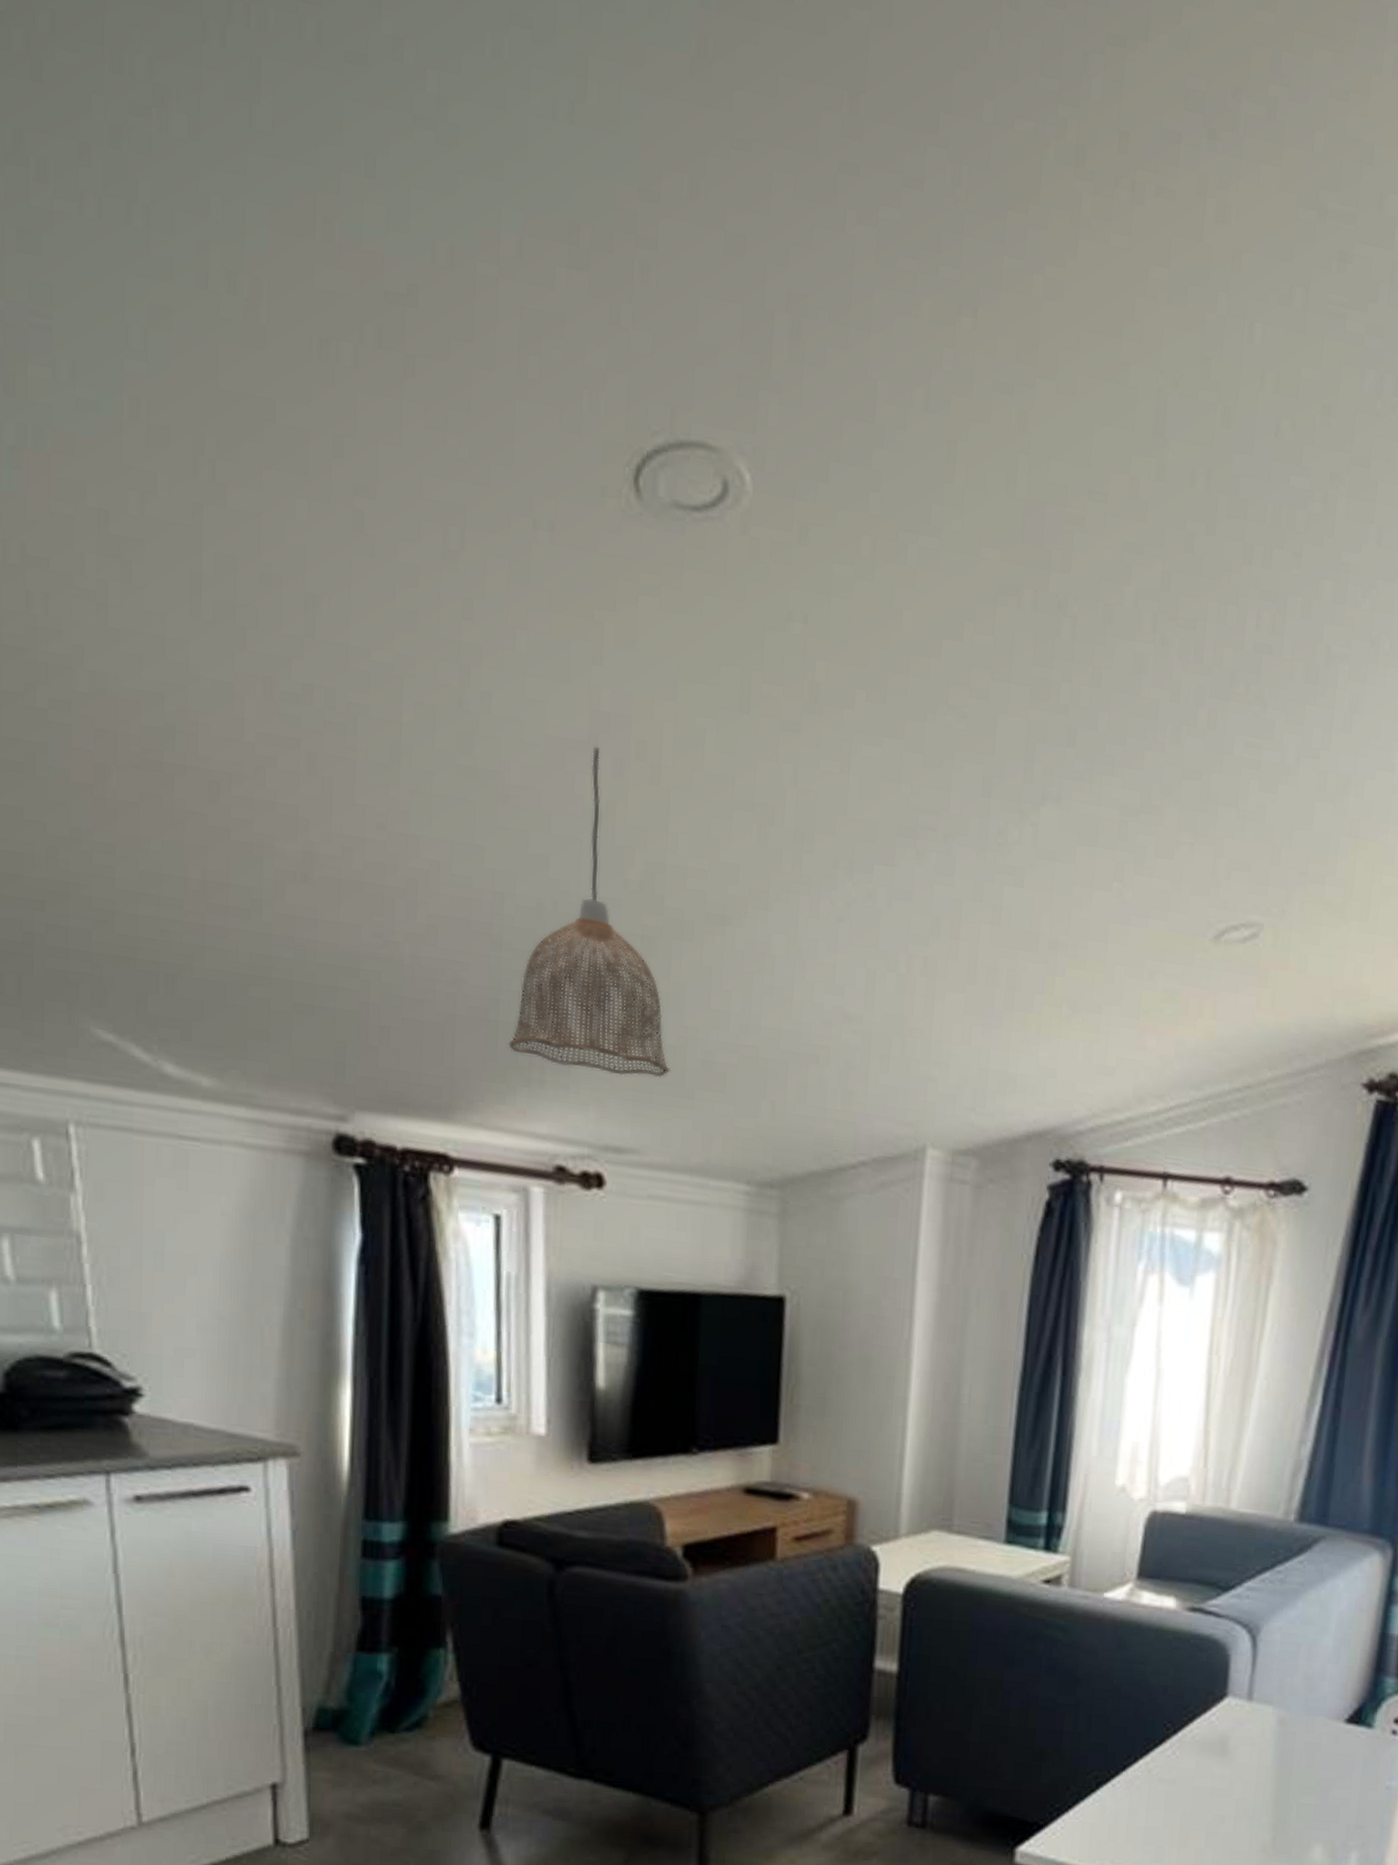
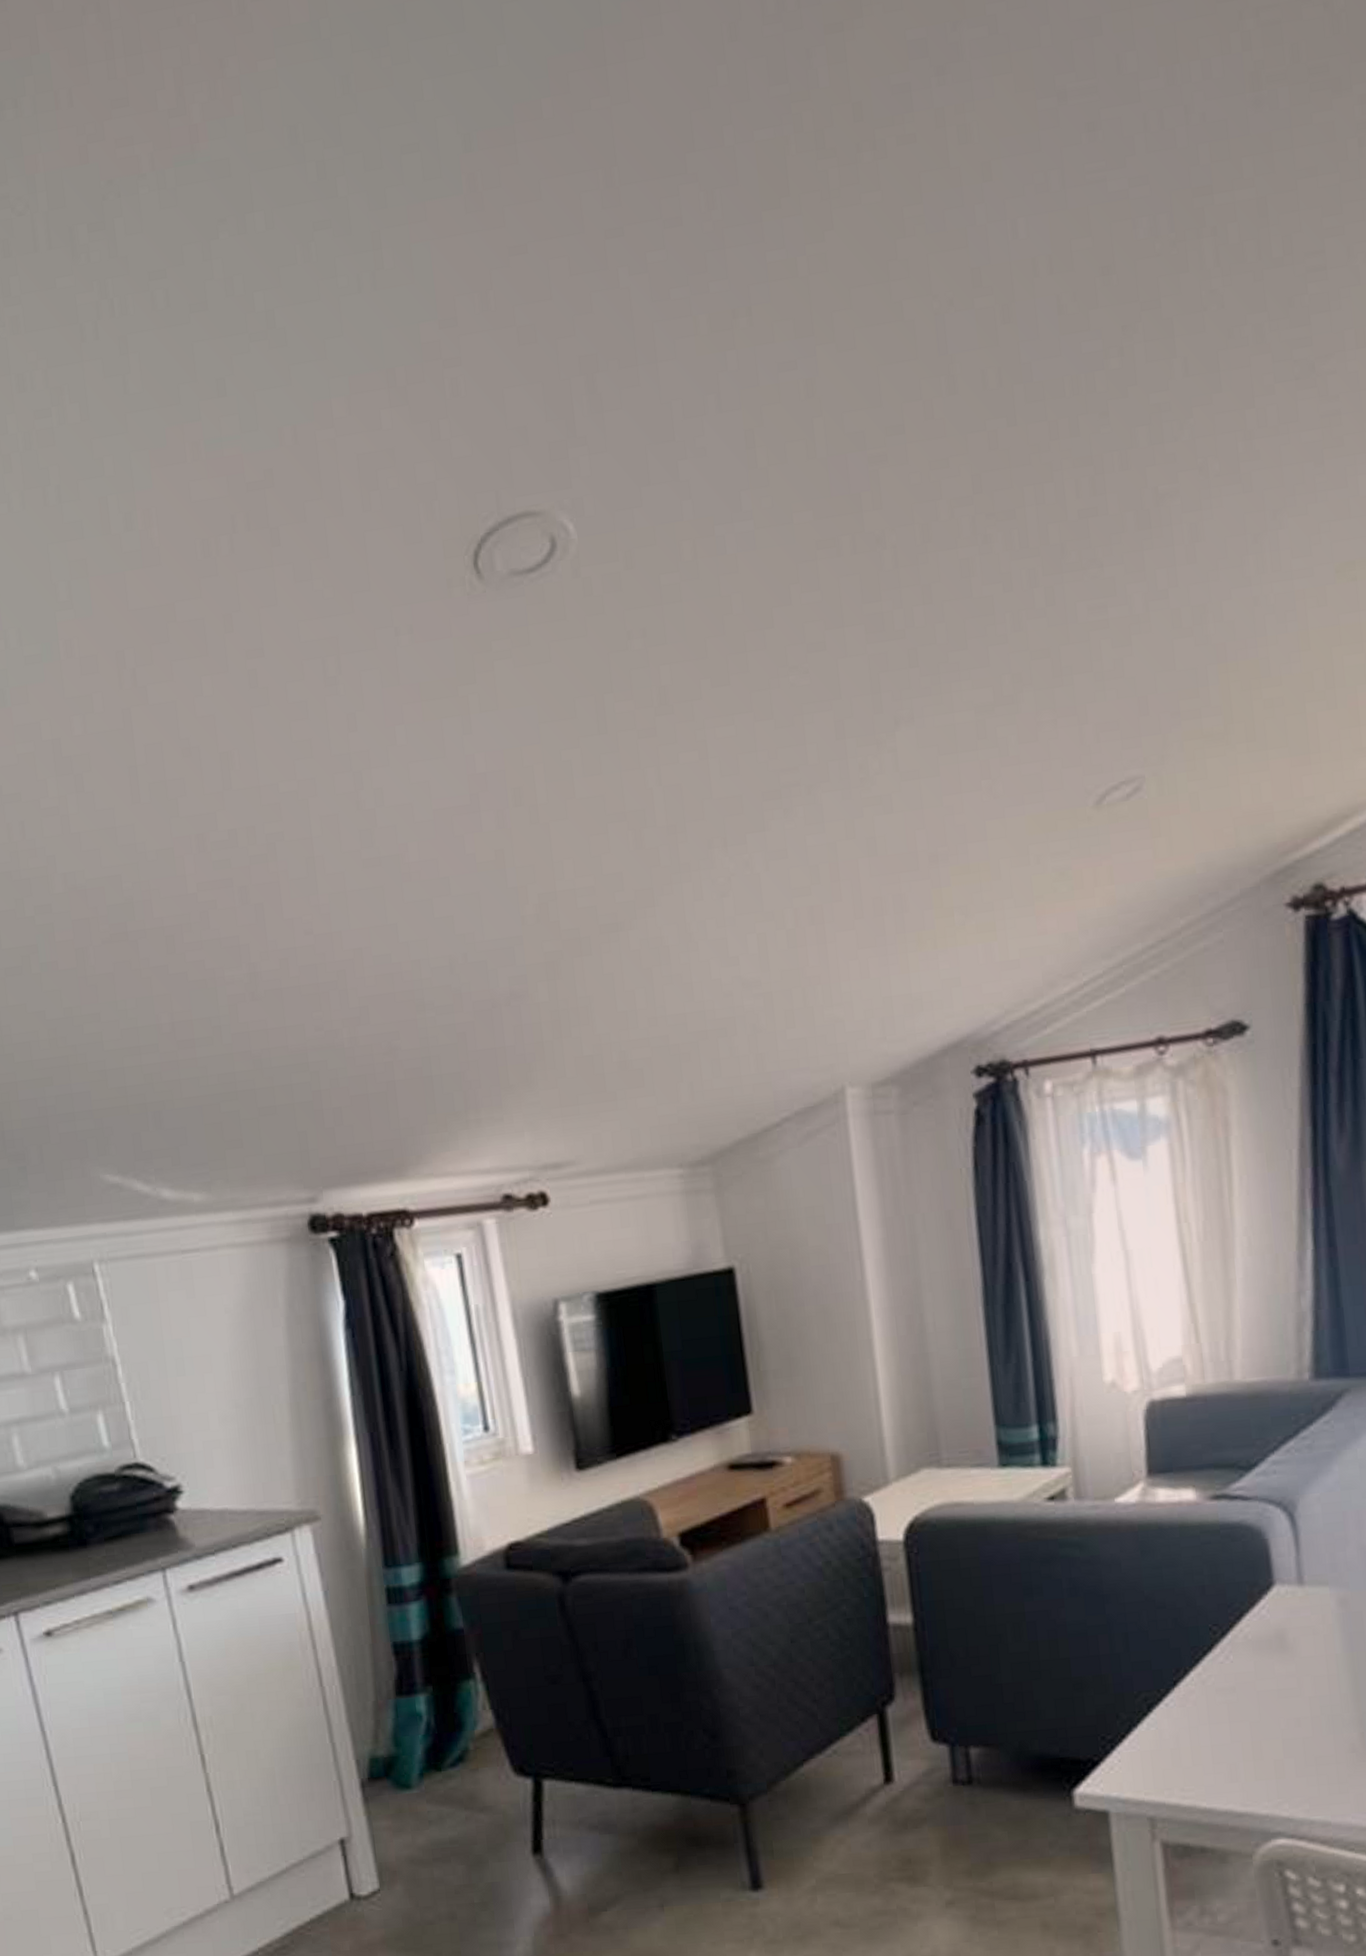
pendant lamp: present [508,746,670,1078] -> none [444,805,591,1102]

